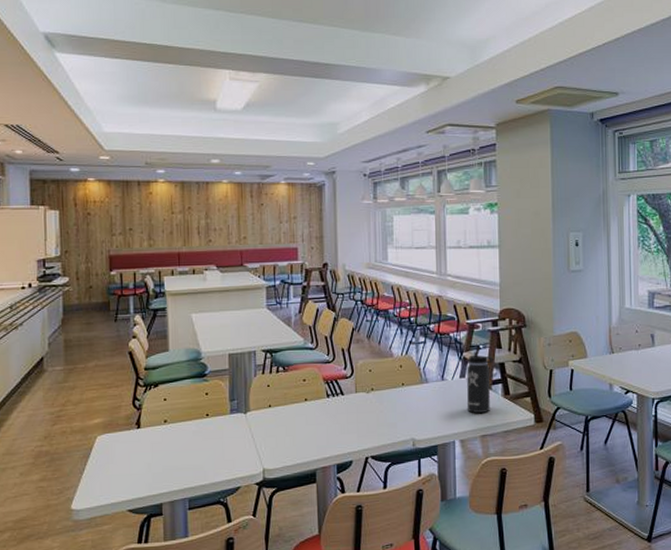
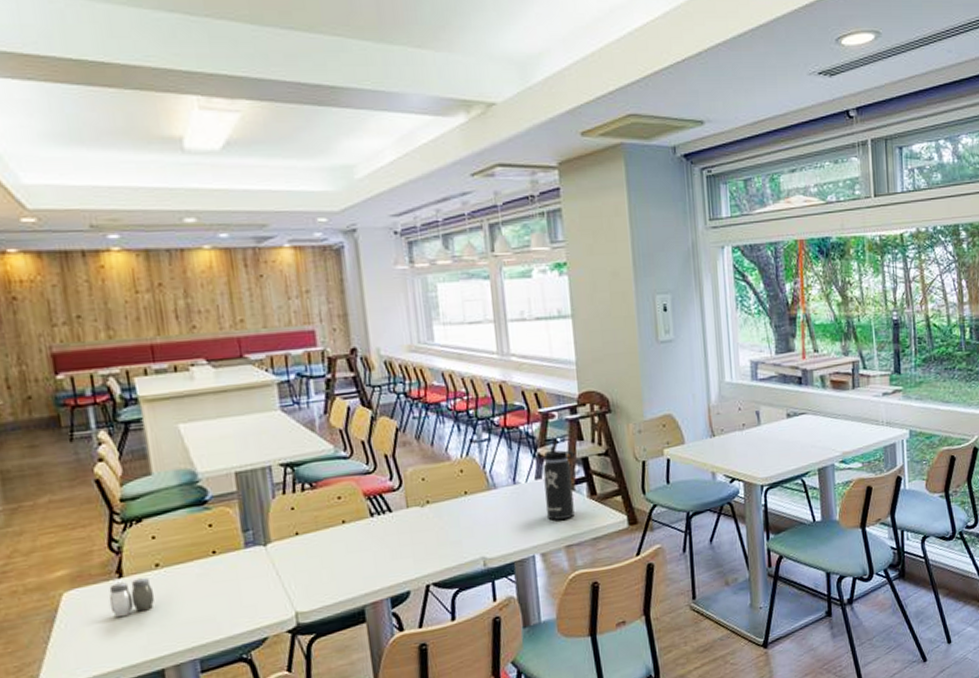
salt and pepper shaker: none [128,430,161,458] -> present [108,578,155,617]

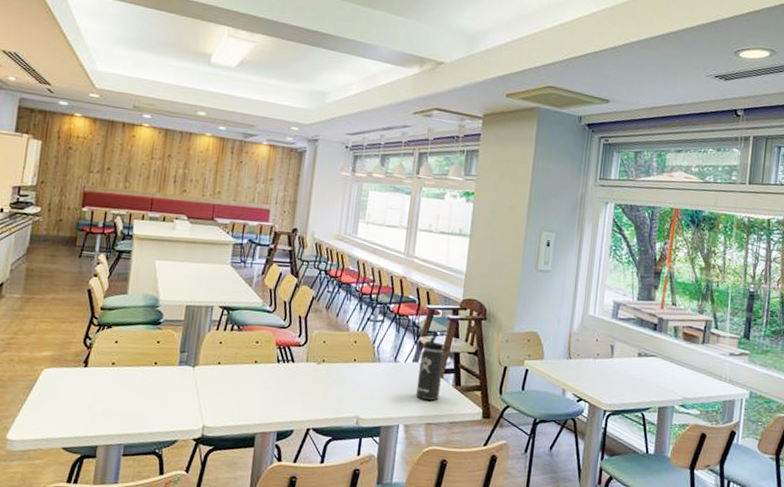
salt and pepper shaker: present [108,578,155,617] -> none [72,370,106,397]

